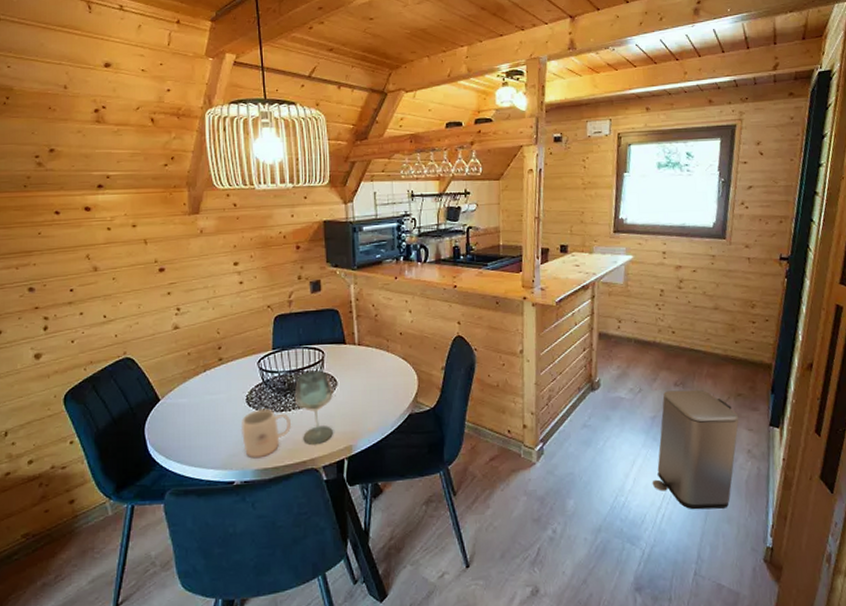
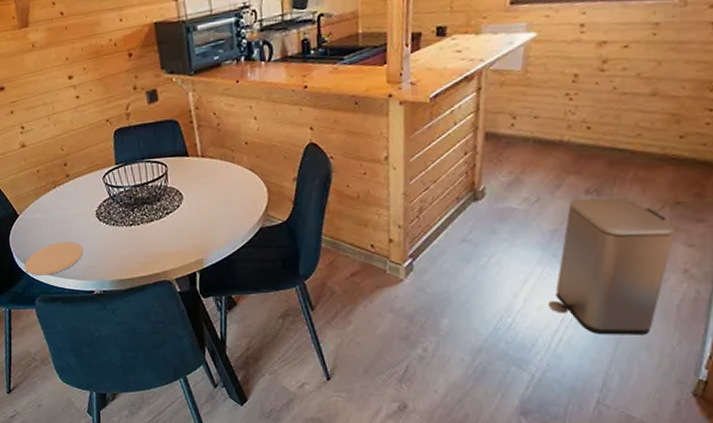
plate: none [158,428,227,466] -> present [24,241,83,276]
mug: present [240,408,292,457] -> none [93,223,142,269]
wine glass: present [294,370,333,444] -> none [141,184,183,258]

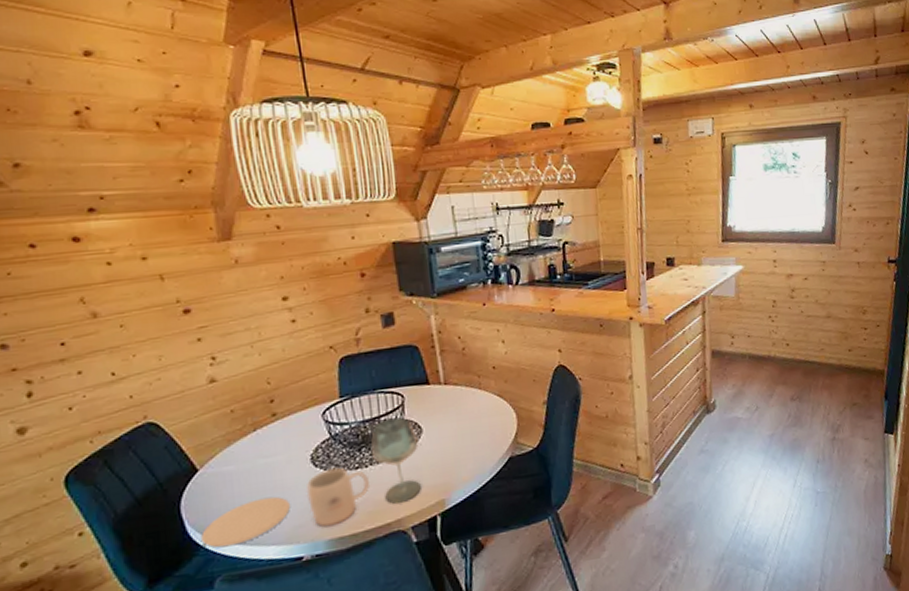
mug: none [93,223,142,269] -> present [306,467,371,527]
wine glass: none [141,184,183,258] -> present [370,417,421,504]
pedal bin: present [547,197,676,335] -> none [773,402,856,526]

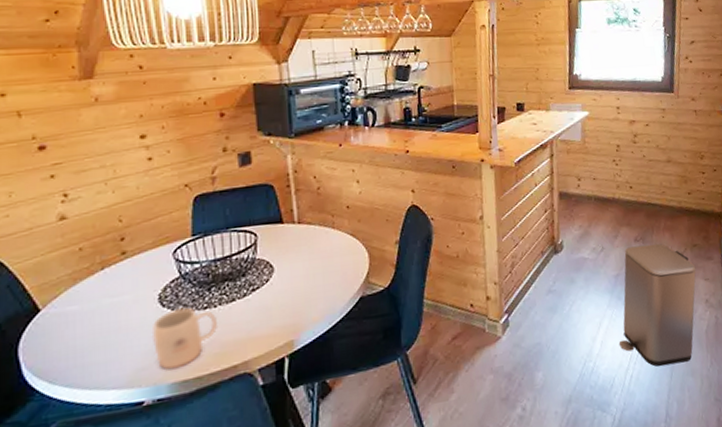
plate: present [201,496,290,548] -> none [38,337,133,393]
wine glass: present [370,417,421,504] -> none [220,256,270,345]
pedal bin: none [773,402,856,526] -> present [619,243,696,366]

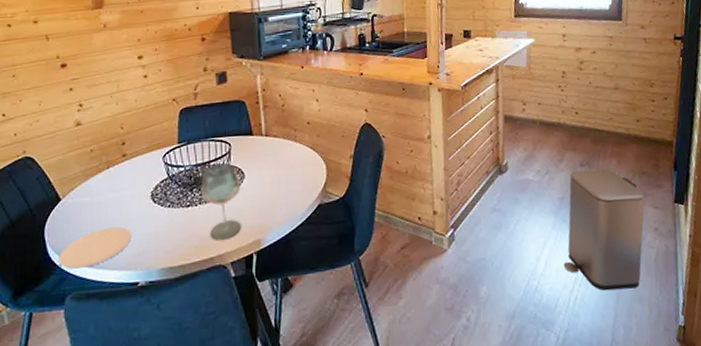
plate: none [38,337,133,393] -> present [59,226,131,269]
mug: present [151,307,219,369] -> none [145,204,199,256]
wine glass: none [220,256,270,345] -> present [200,163,241,240]

